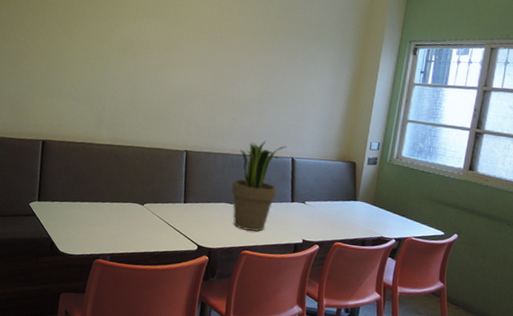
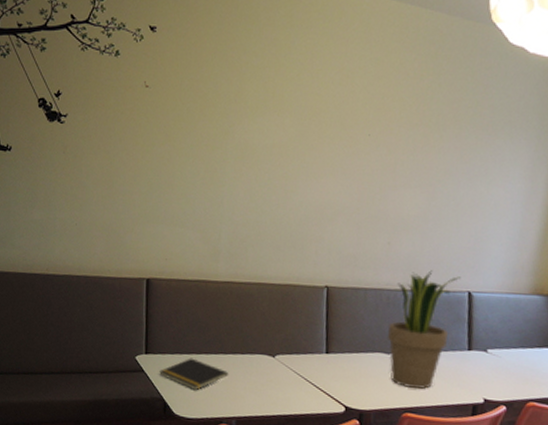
notepad: none [49,205,106,232] -> present [159,358,229,391]

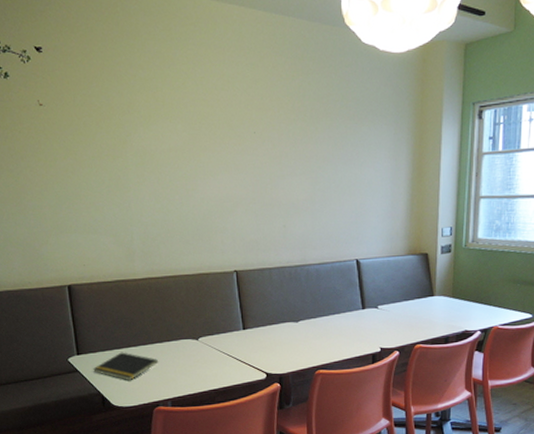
potted plant: present [388,270,461,389] -> none [294,245,349,348]

